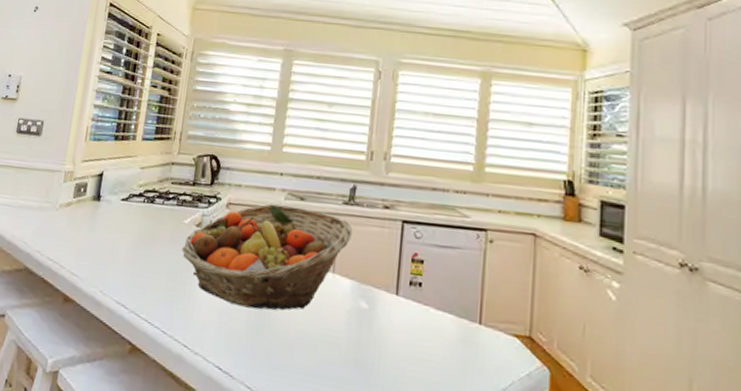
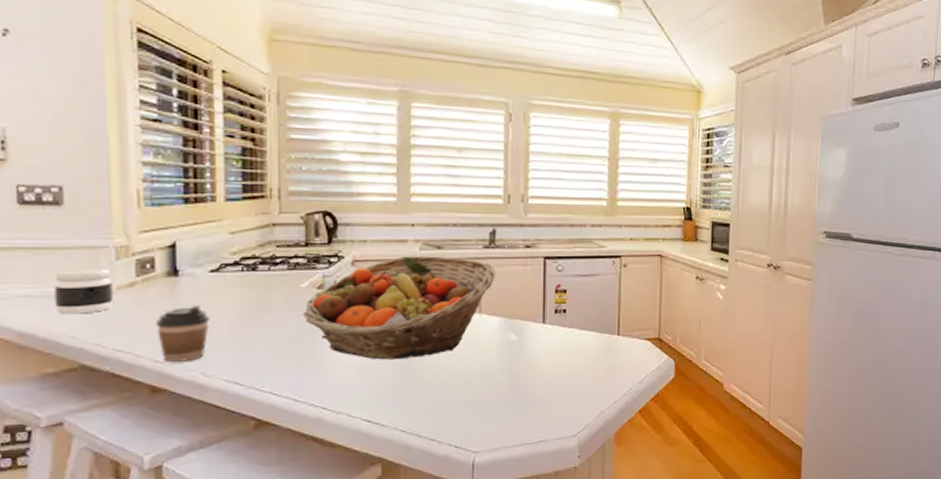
jar: none [20,186,59,225] -> present [54,269,114,314]
coffee cup: none [77,227,115,278] -> present [155,304,210,362]

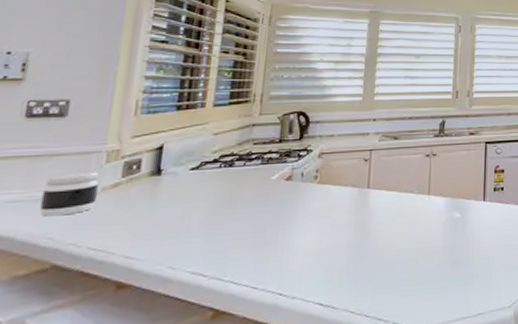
coffee cup: present [155,304,210,362] -> none [132,200,184,257]
fruit basket: present [303,256,496,360] -> none [270,146,444,243]

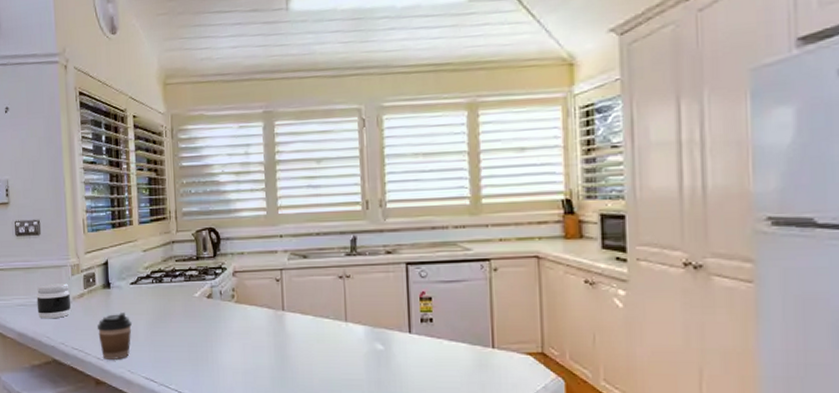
coffee cup: none [132,200,184,257] -> present [97,311,132,360]

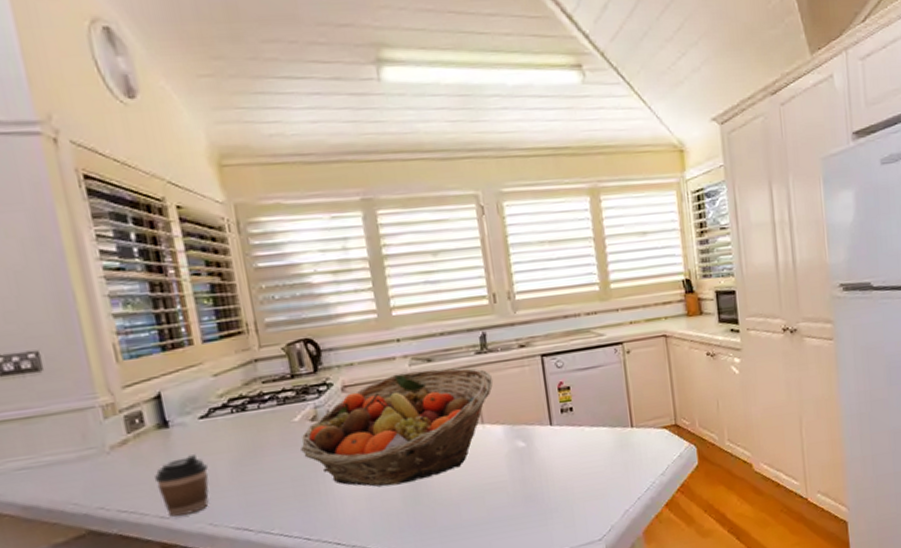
jar: present [36,283,71,319] -> none [47,430,109,482]
fruit basket: none [197,265,359,365] -> present [301,367,494,487]

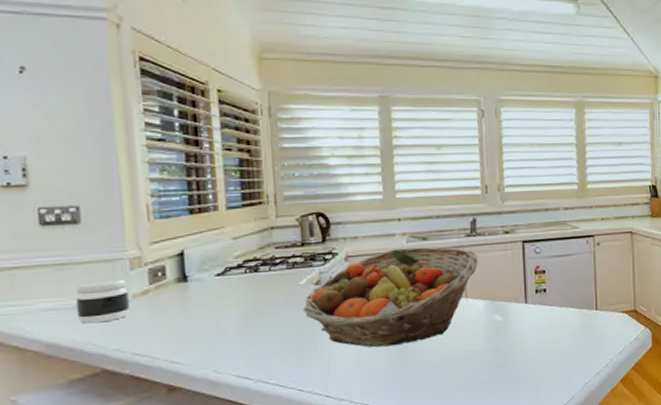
jar: none [47,430,109,482] -> present [75,279,131,324]
coffee cup: present [153,453,209,517] -> none [168,306,218,362]

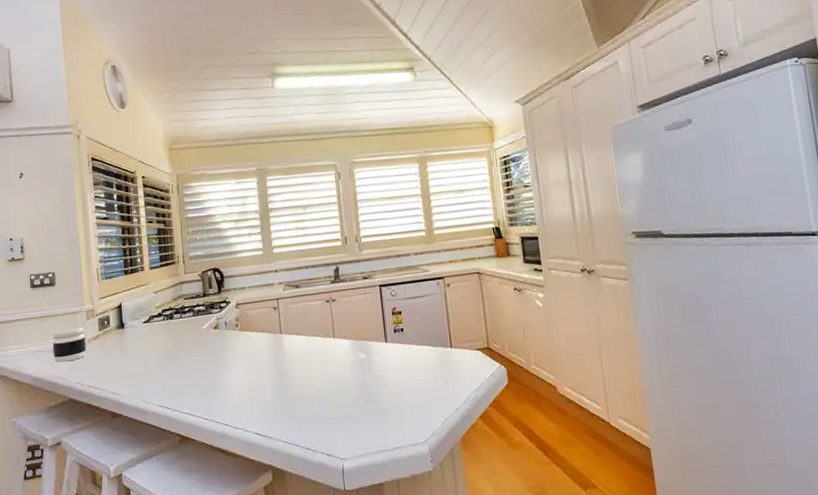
fruit basket: present [303,246,479,348] -> none [206,293,343,383]

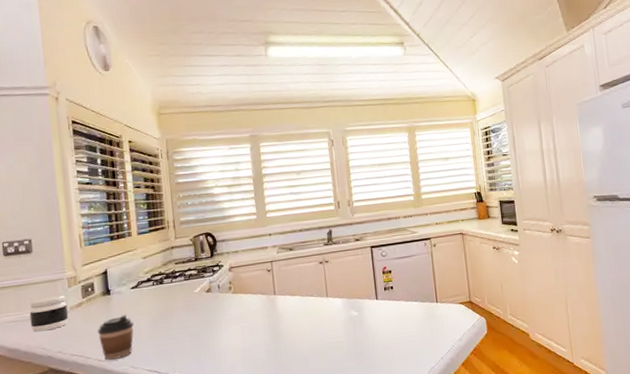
coffee cup: none [112,348,146,393] -> present [97,314,134,360]

